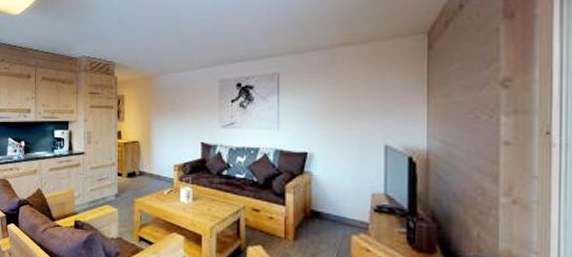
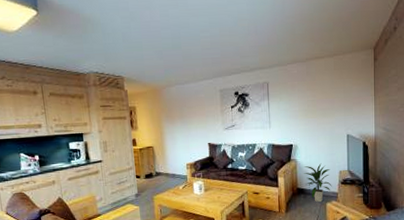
indoor plant: none [321,180,361,233] -> present [304,163,332,203]

